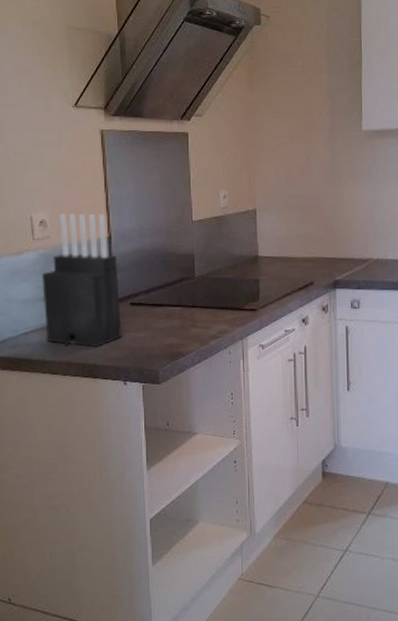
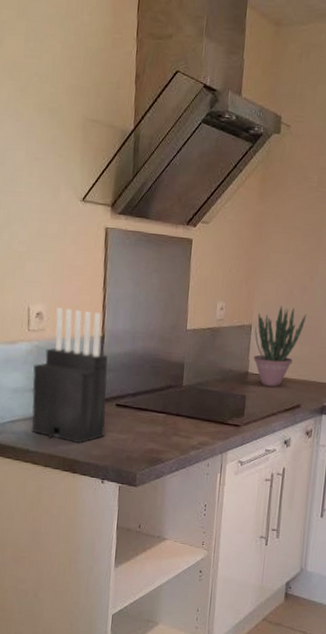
potted plant: none [259,188,309,267] -> present [253,306,307,387]

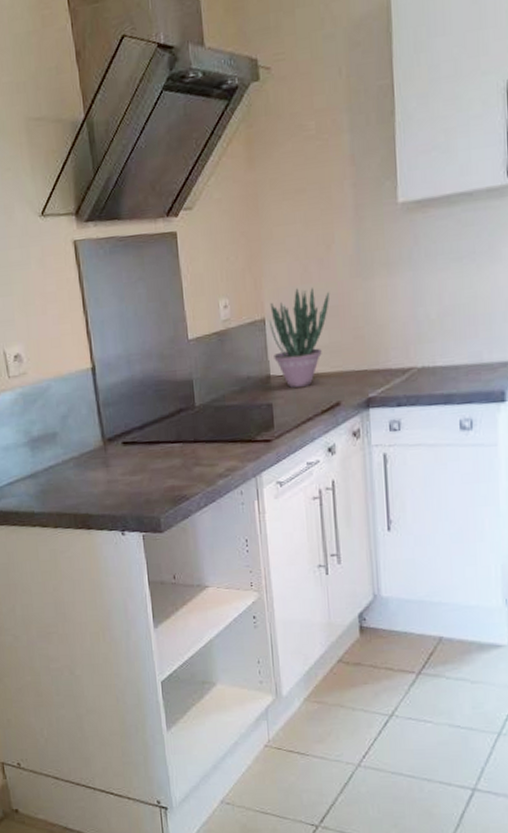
knife block: present [31,308,108,443] -> none [22,341,116,496]

